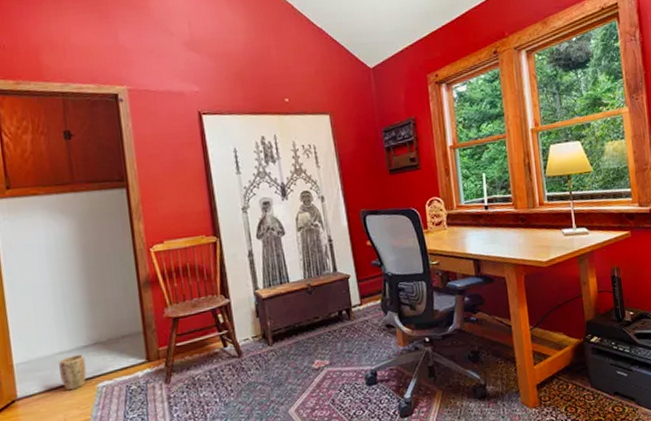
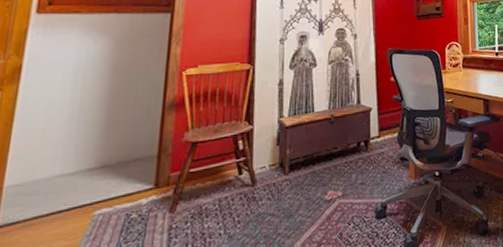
plant pot: present [59,354,87,391] -> none [54,178,87,219]

